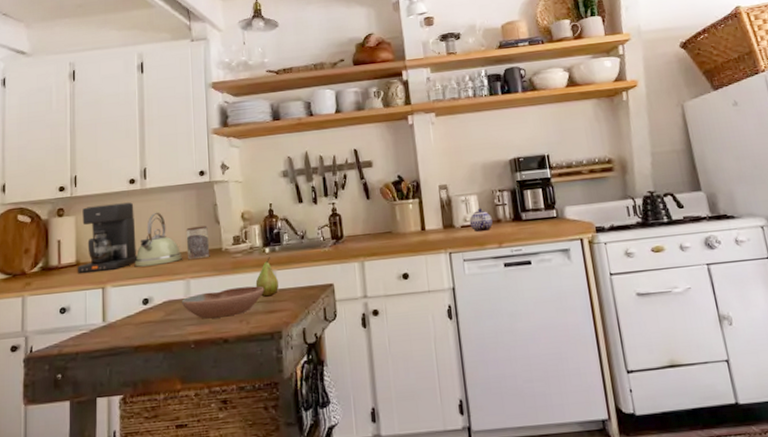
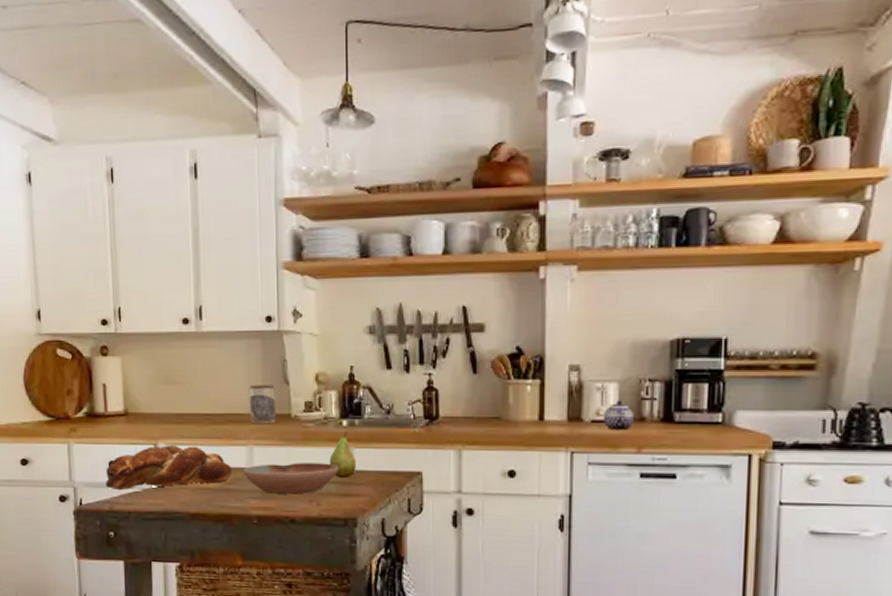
bread loaf: none [56,285,172,334] -> present [106,445,233,491]
coffee maker: present [77,202,138,274] -> none [125,347,193,426]
kettle: present [134,212,183,268] -> none [189,362,245,427]

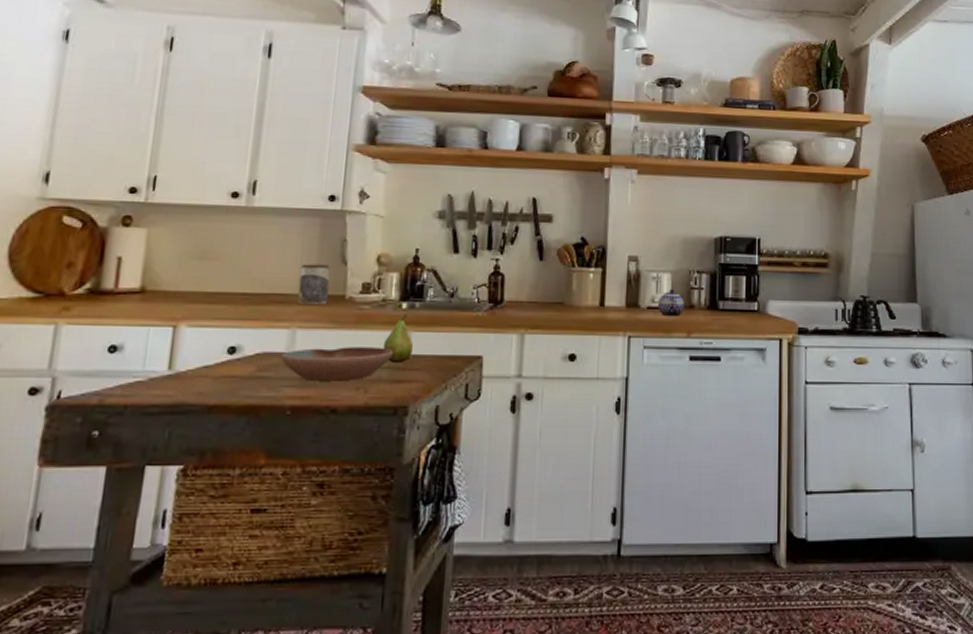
bread loaf: present [106,445,233,491] -> none [99,327,269,381]

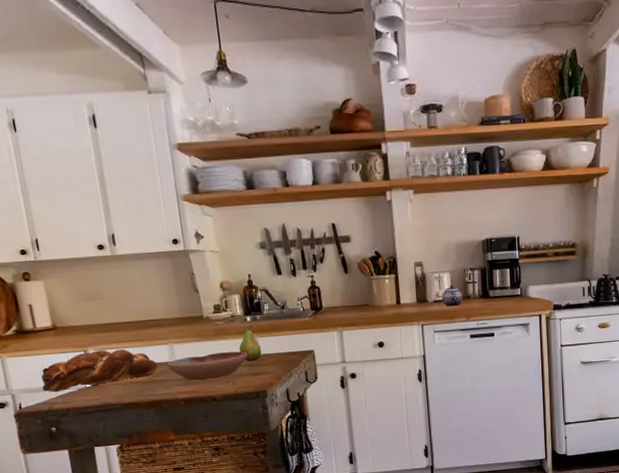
bread loaf: none [99,327,269,381] -> present [41,349,158,393]
jar: present [297,264,330,306] -> none [164,294,192,327]

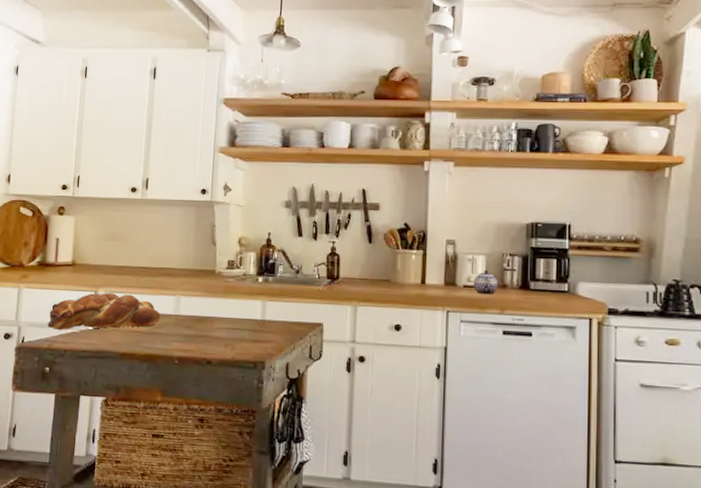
bowl: present [167,351,248,380] -> none [169,311,253,339]
fruit: present [239,325,262,362] -> none [244,287,268,327]

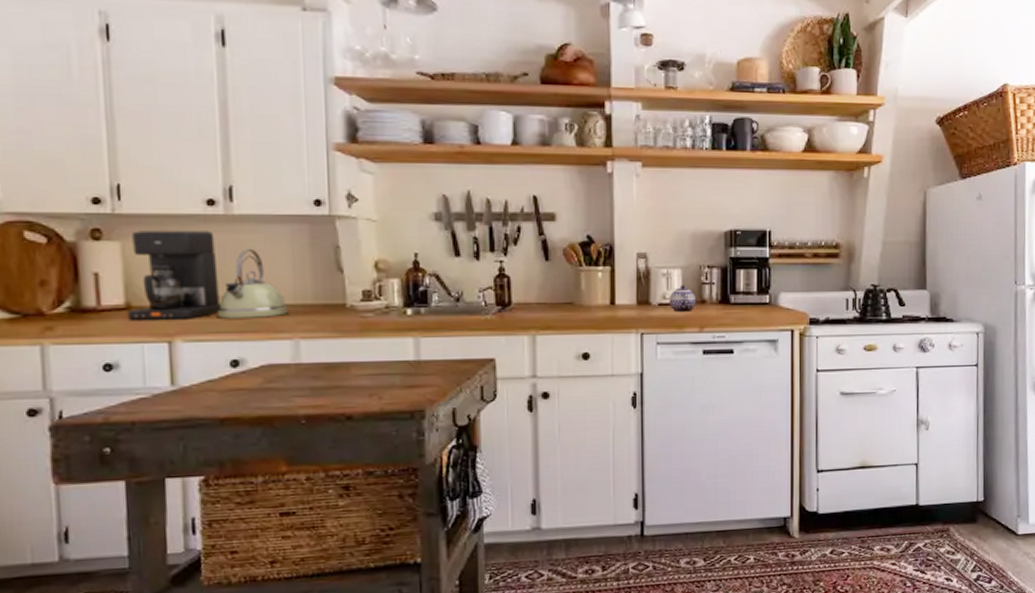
bread loaf: present [47,293,161,331] -> none [98,342,274,398]
coffee maker: none [72,209,133,276] -> present [127,231,222,322]
kettle: none [127,224,176,279] -> present [216,248,290,320]

